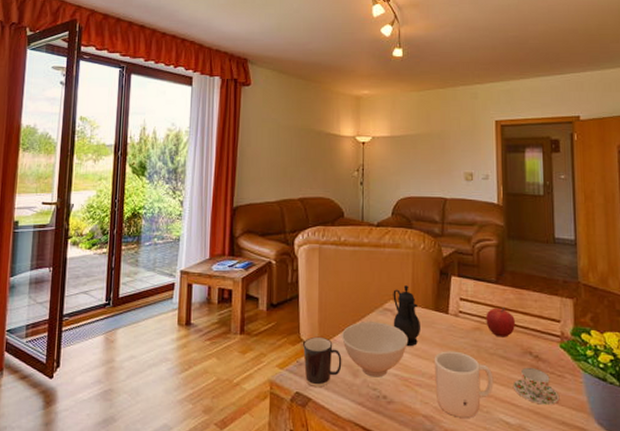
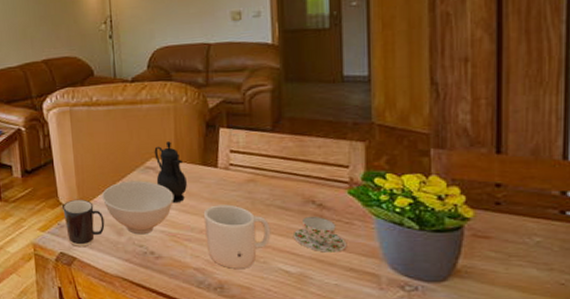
fruit: present [486,307,515,337] -> none [260,157,295,188]

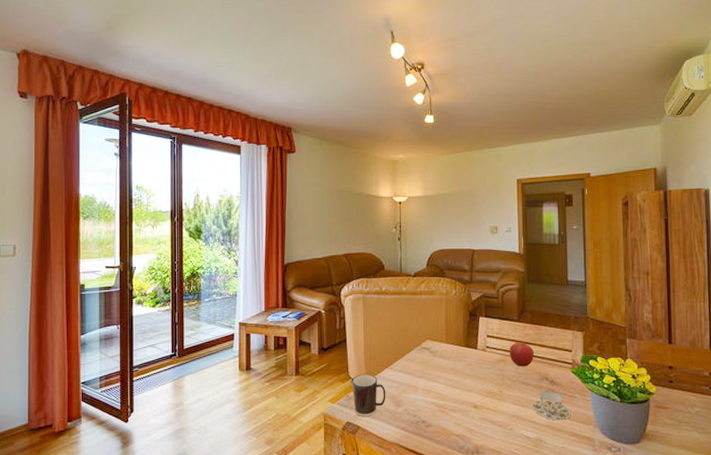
bowl: present [101,181,175,235] -> none [384,359,443,406]
coffeepot: present [154,141,187,202] -> none [429,327,453,378]
mug: present [203,204,271,269] -> none [465,380,516,435]
fruit: none [260,157,295,188] -> present [509,342,534,367]

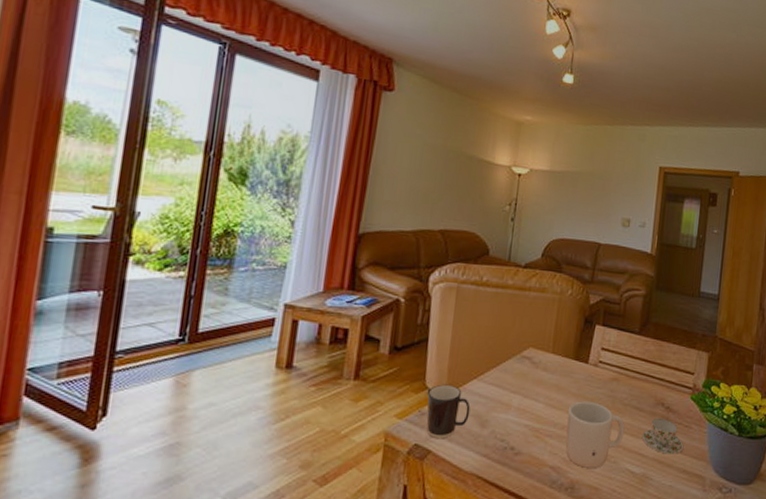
mug: none [465,380,516,435] -> present [565,401,625,468]
fruit: present [509,342,534,367] -> none [624,358,652,389]

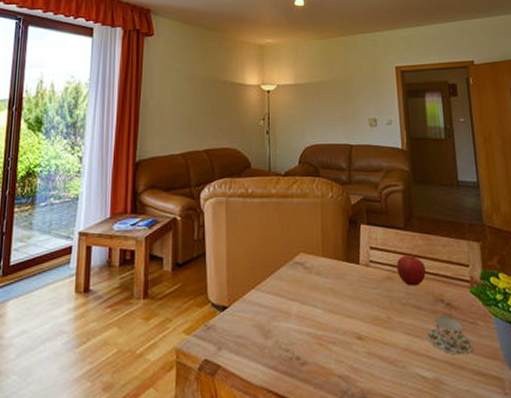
mug: present [426,384,471,438] -> none [211,296,252,352]
mug: present [565,401,625,468] -> none [346,303,408,375]
fruit: none [624,358,652,389] -> present [396,255,426,286]

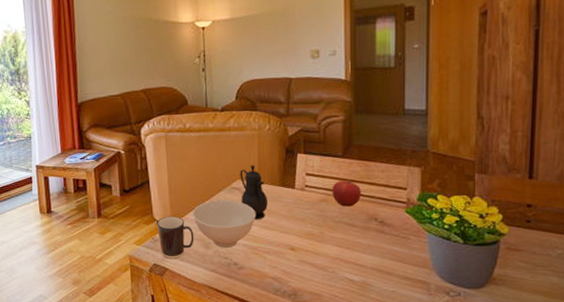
mug: none [211,296,252,352] -> present [157,216,194,258]
bowl: none [250,277,320,337] -> present [192,200,256,248]
coffeepot: none [303,236,332,301] -> present [240,165,268,219]
teacup: present [428,315,474,355] -> none [358,231,403,263]

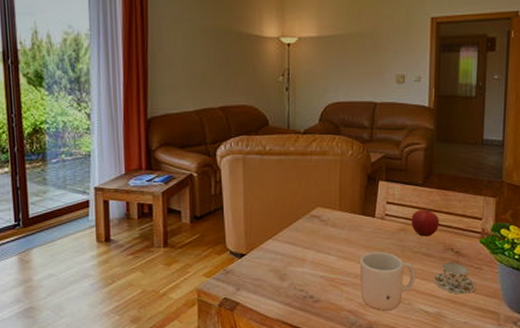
mug: present [157,216,194,258] -> none [230,245,269,292]
bowl: present [192,200,256,248] -> none [268,228,335,280]
coffeepot: present [240,165,268,219] -> none [320,192,347,249]
mug: none [281,221,339,278] -> present [359,251,416,310]
teacup: none [358,231,403,263] -> present [434,262,476,294]

